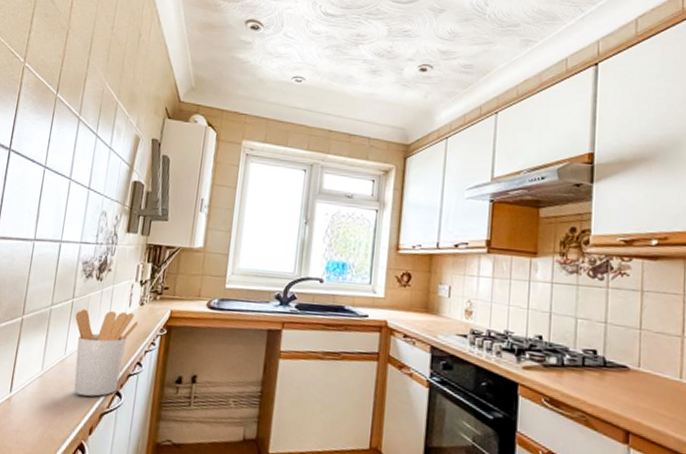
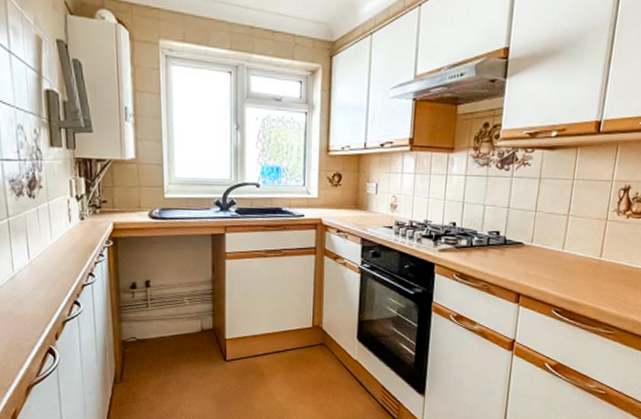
utensil holder: present [74,309,138,397] -> none [15,226,82,307]

